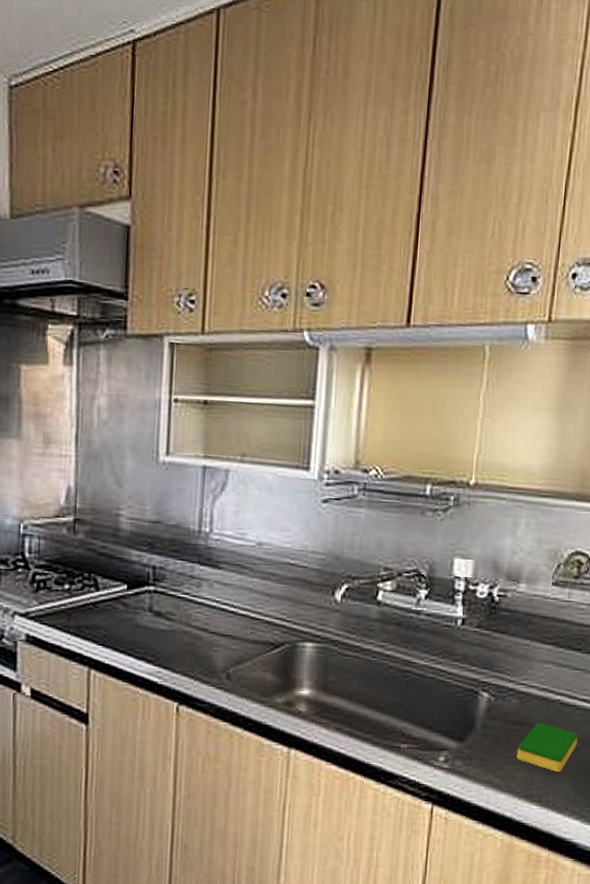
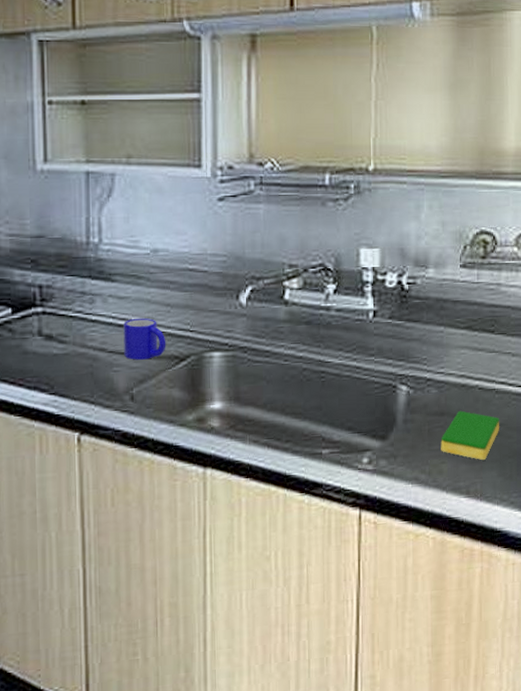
mug: none [224,604,264,643] -> present [123,318,166,360]

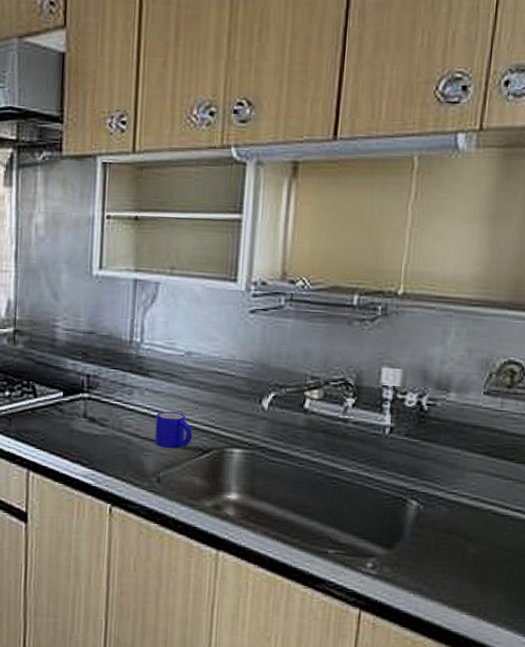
dish sponge: present [441,410,500,460] -> none [446,531,512,582]

